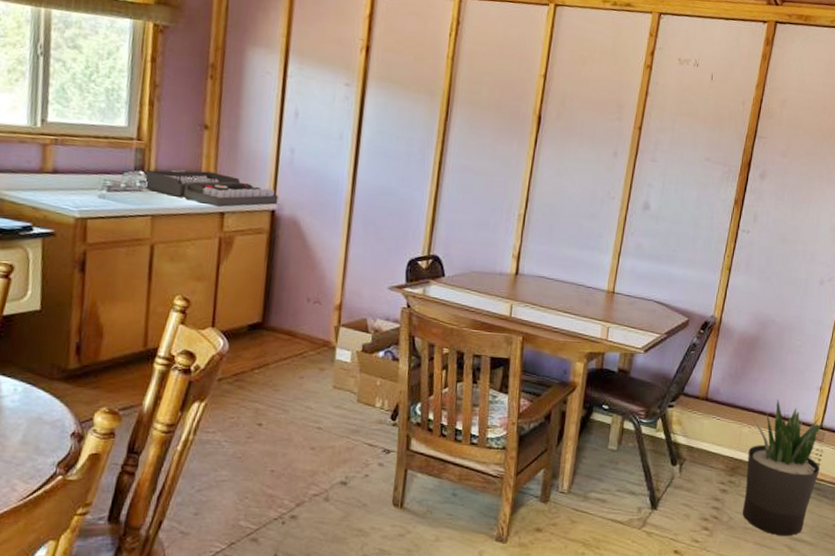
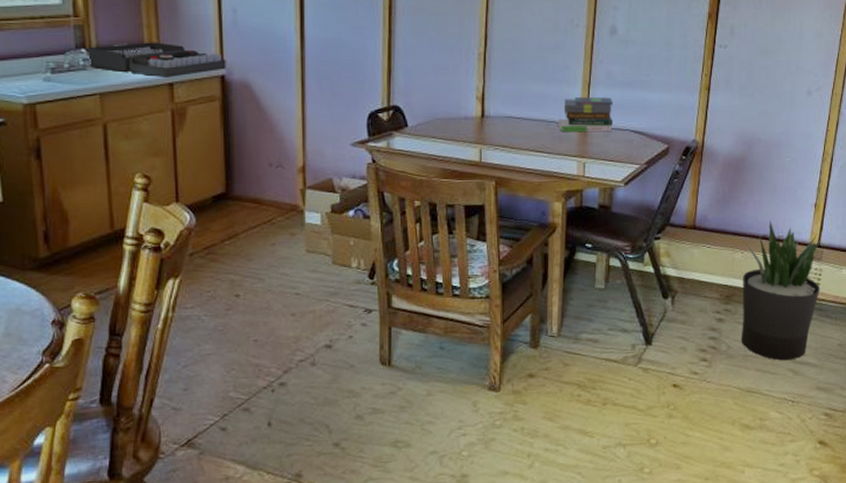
books: none [586,265,641,301] -> present [557,97,614,133]

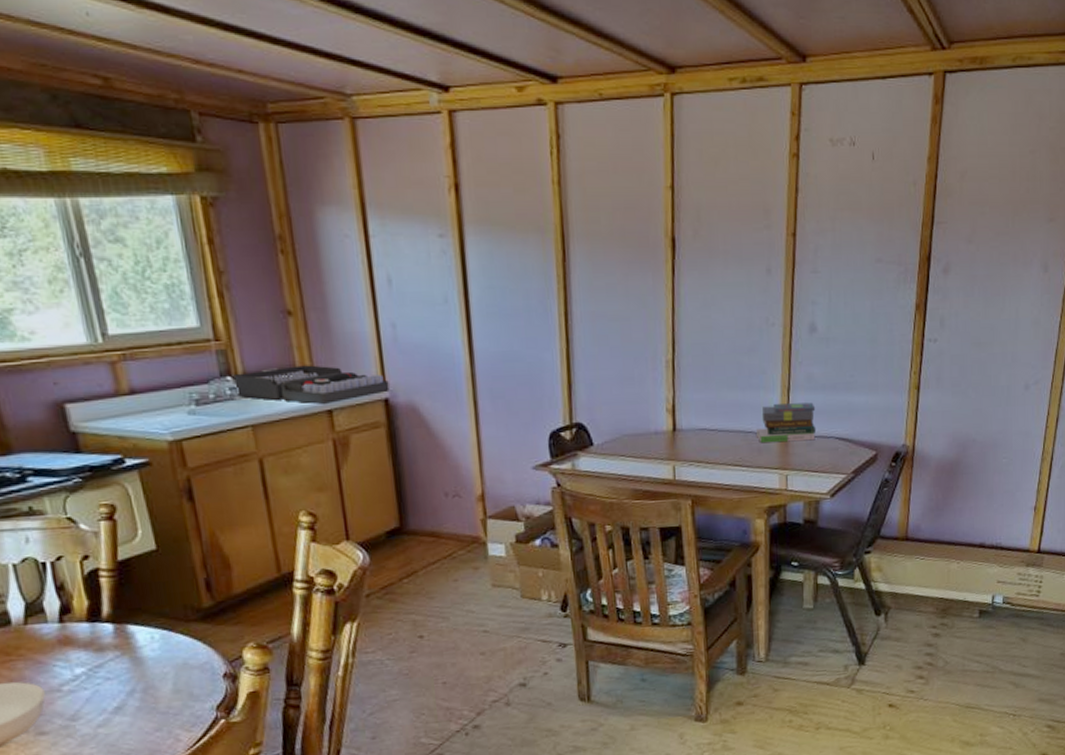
planter: present [741,221,823,361] -> none [958,528,1043,673]

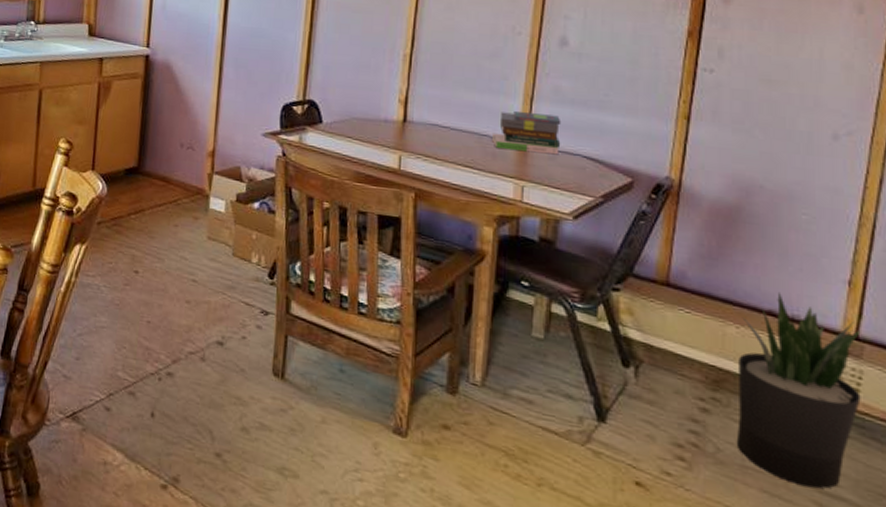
tool set: present [234,365,390,405] -> none [35,19,152,54]
planter: none [958,528,1043,673] -> present [736,293,863,489]

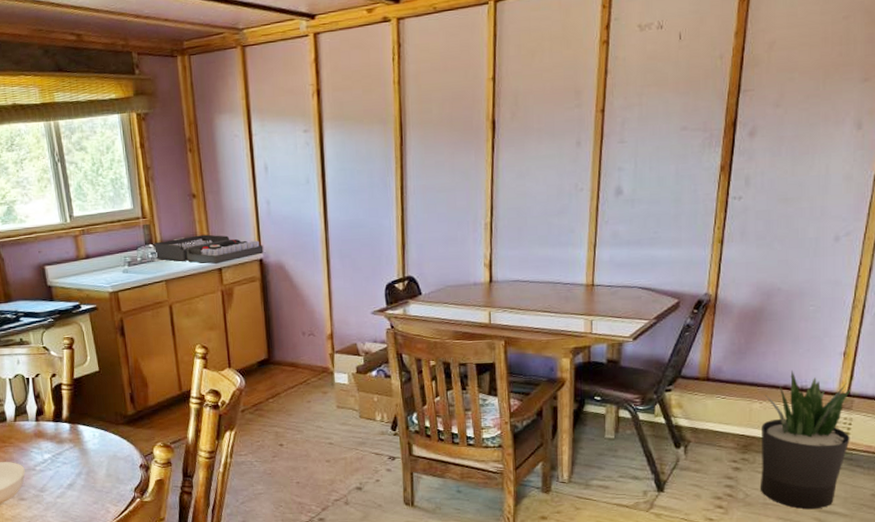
tool set: none [35,19,152,54] -> present [154,234,264,265]
books: present [491,111,562,155] -> none [563,256,621,293]

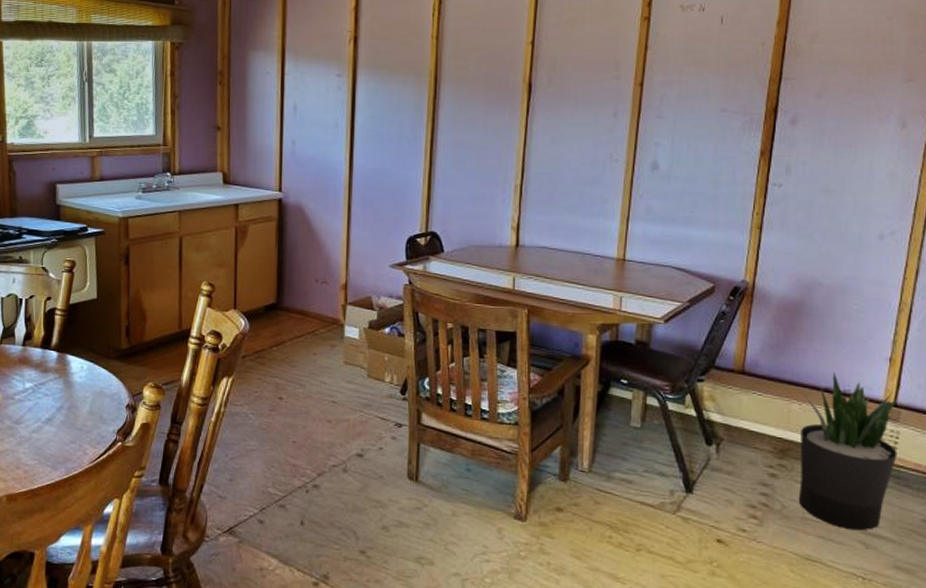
tool set: present [154,234,264,265] -> none [171,168,284,200]

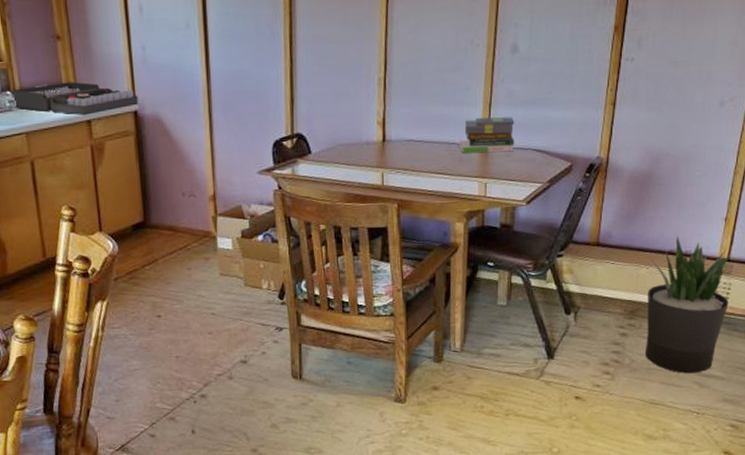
tool set: none [171,168,284,200] -> present [12,82,138,116]
books: none [593,231,654,268] -> present [458,117,515,154]

